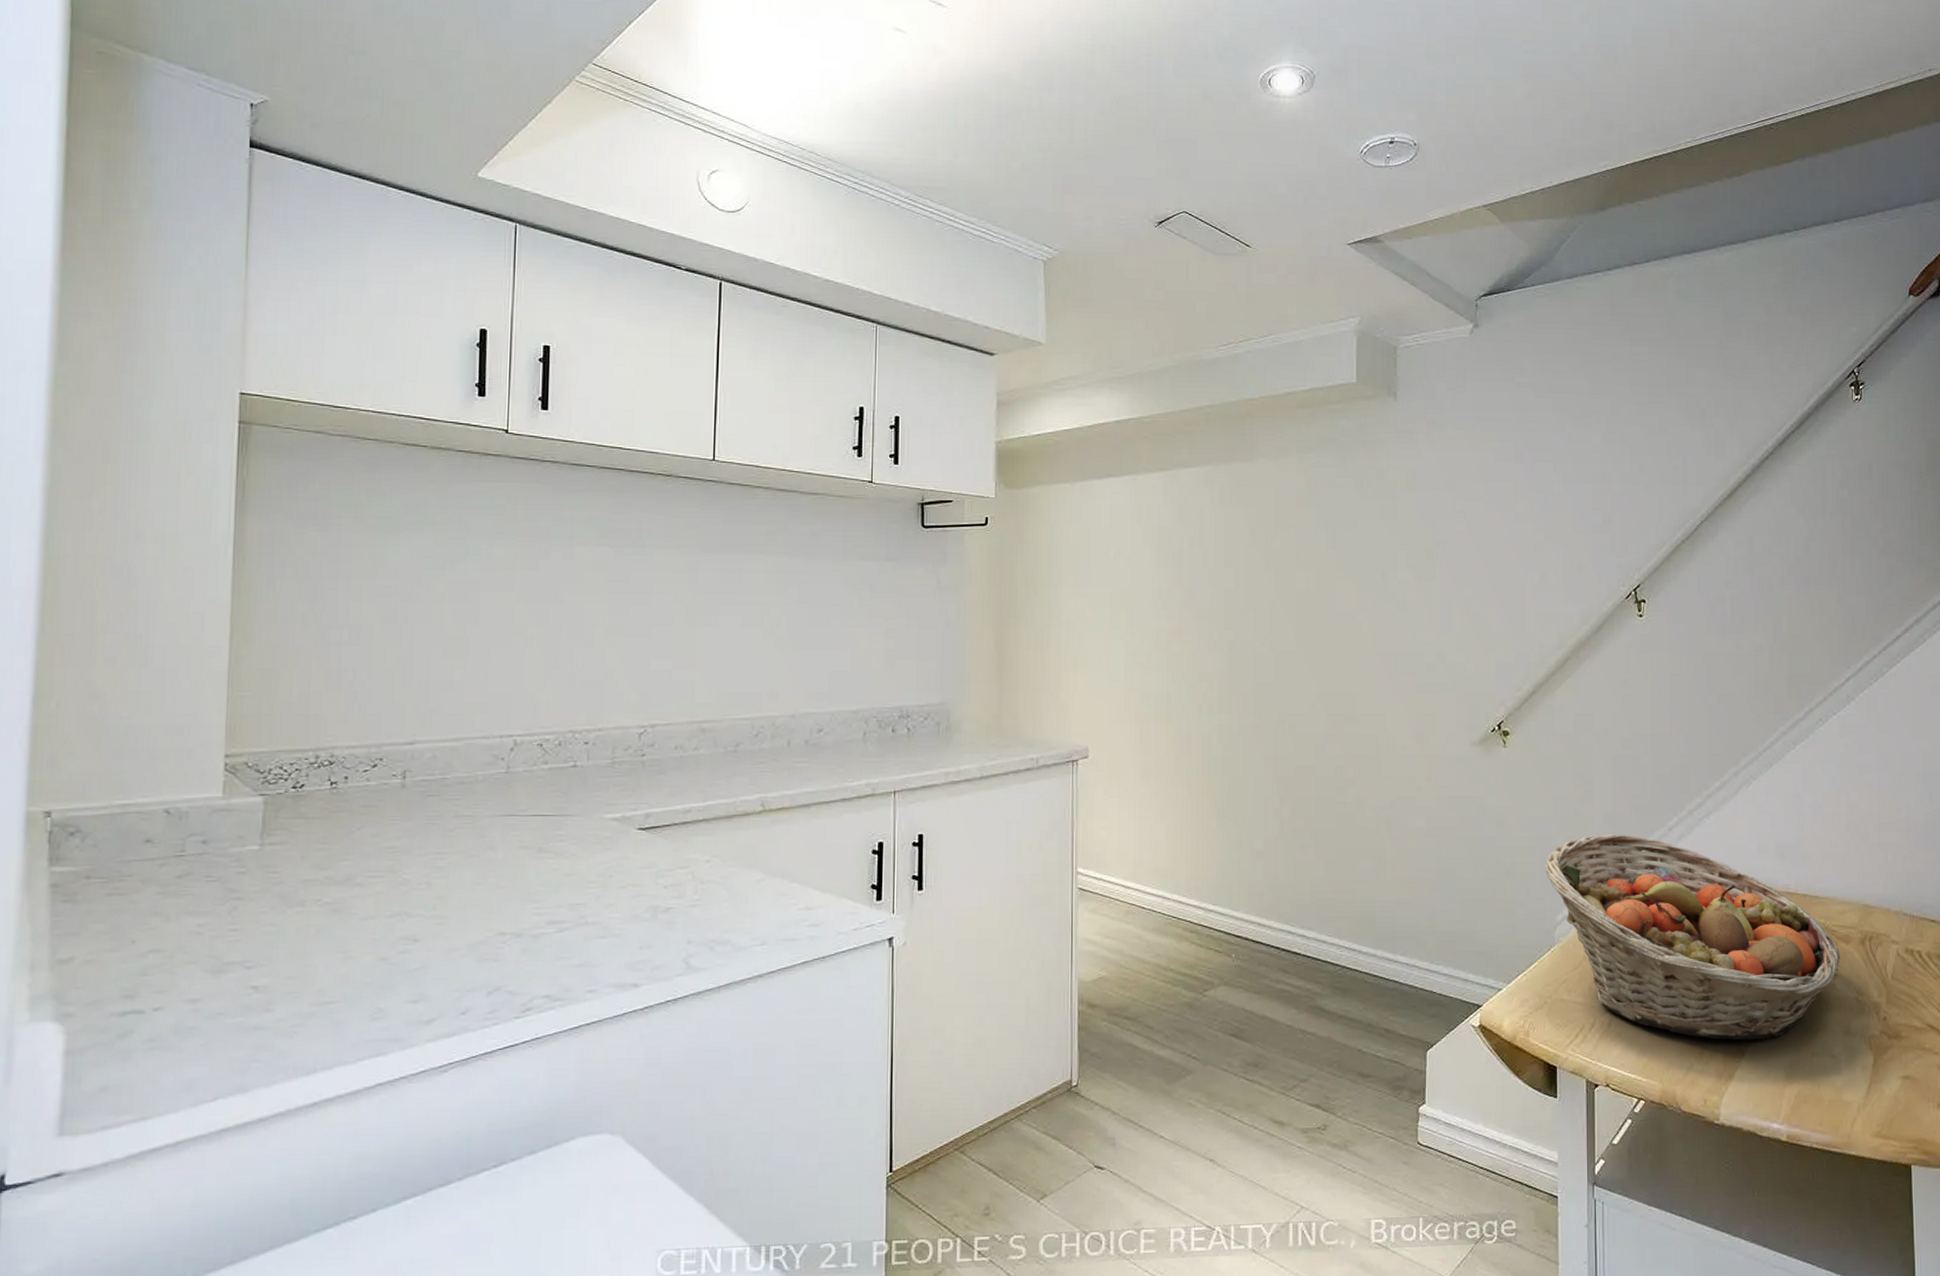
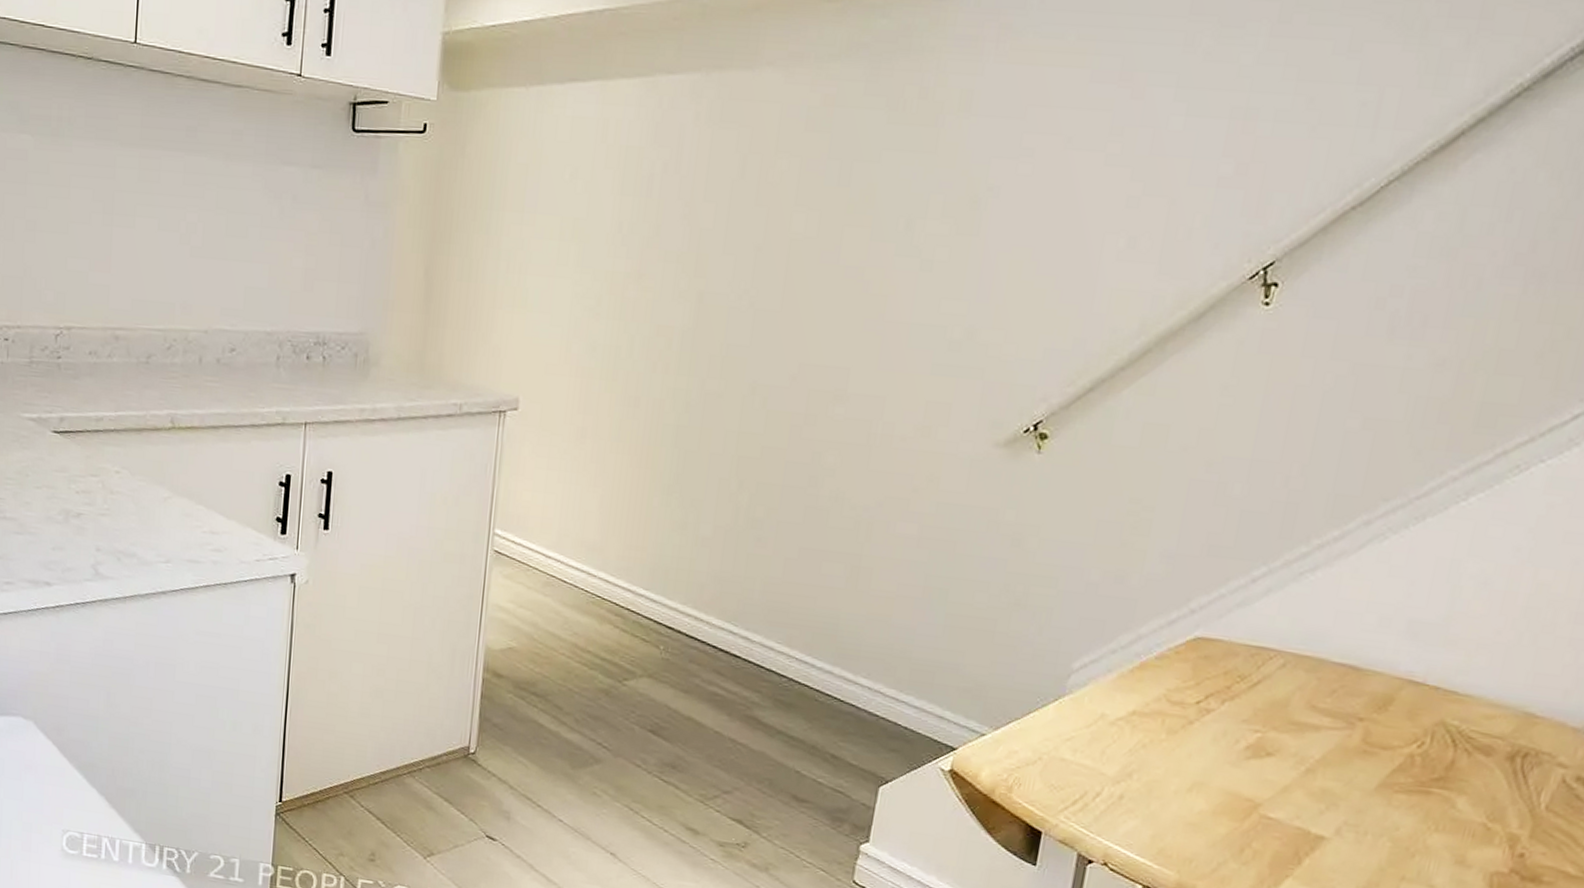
fruit basket: present [1545,834,1841,1041] -> none [1067,573,1473,850]

